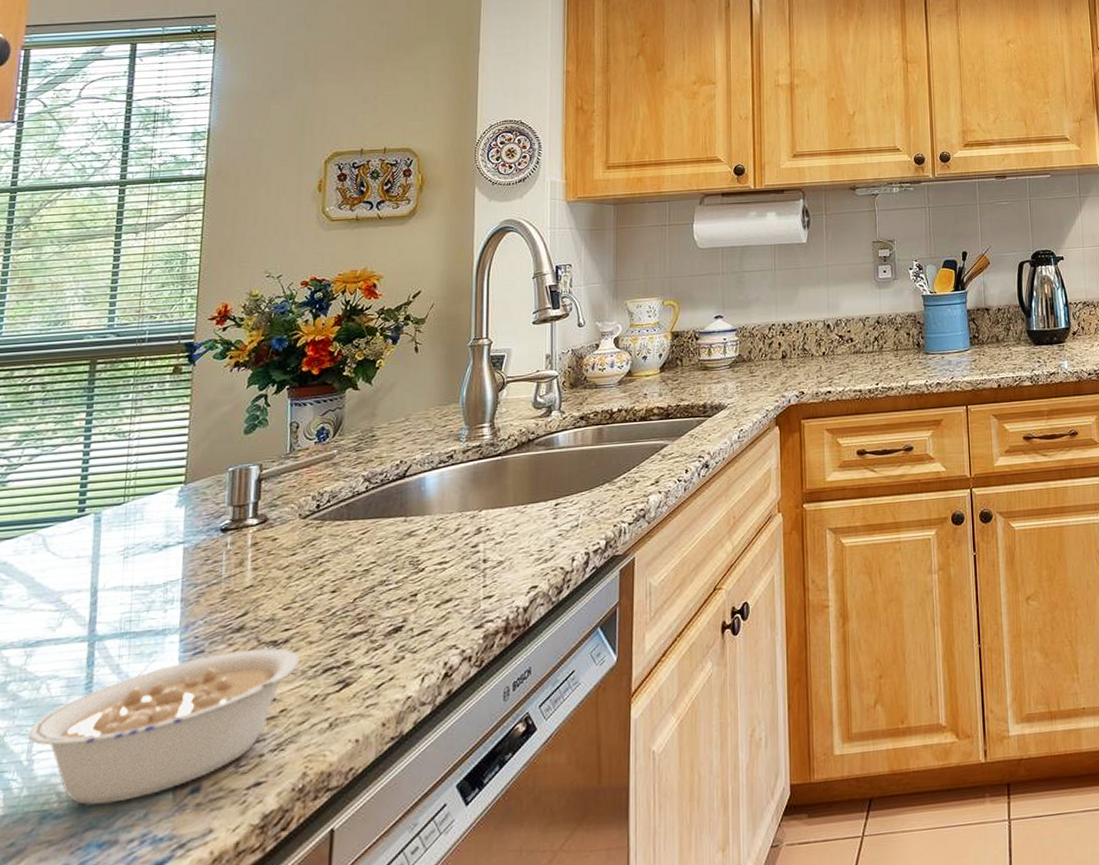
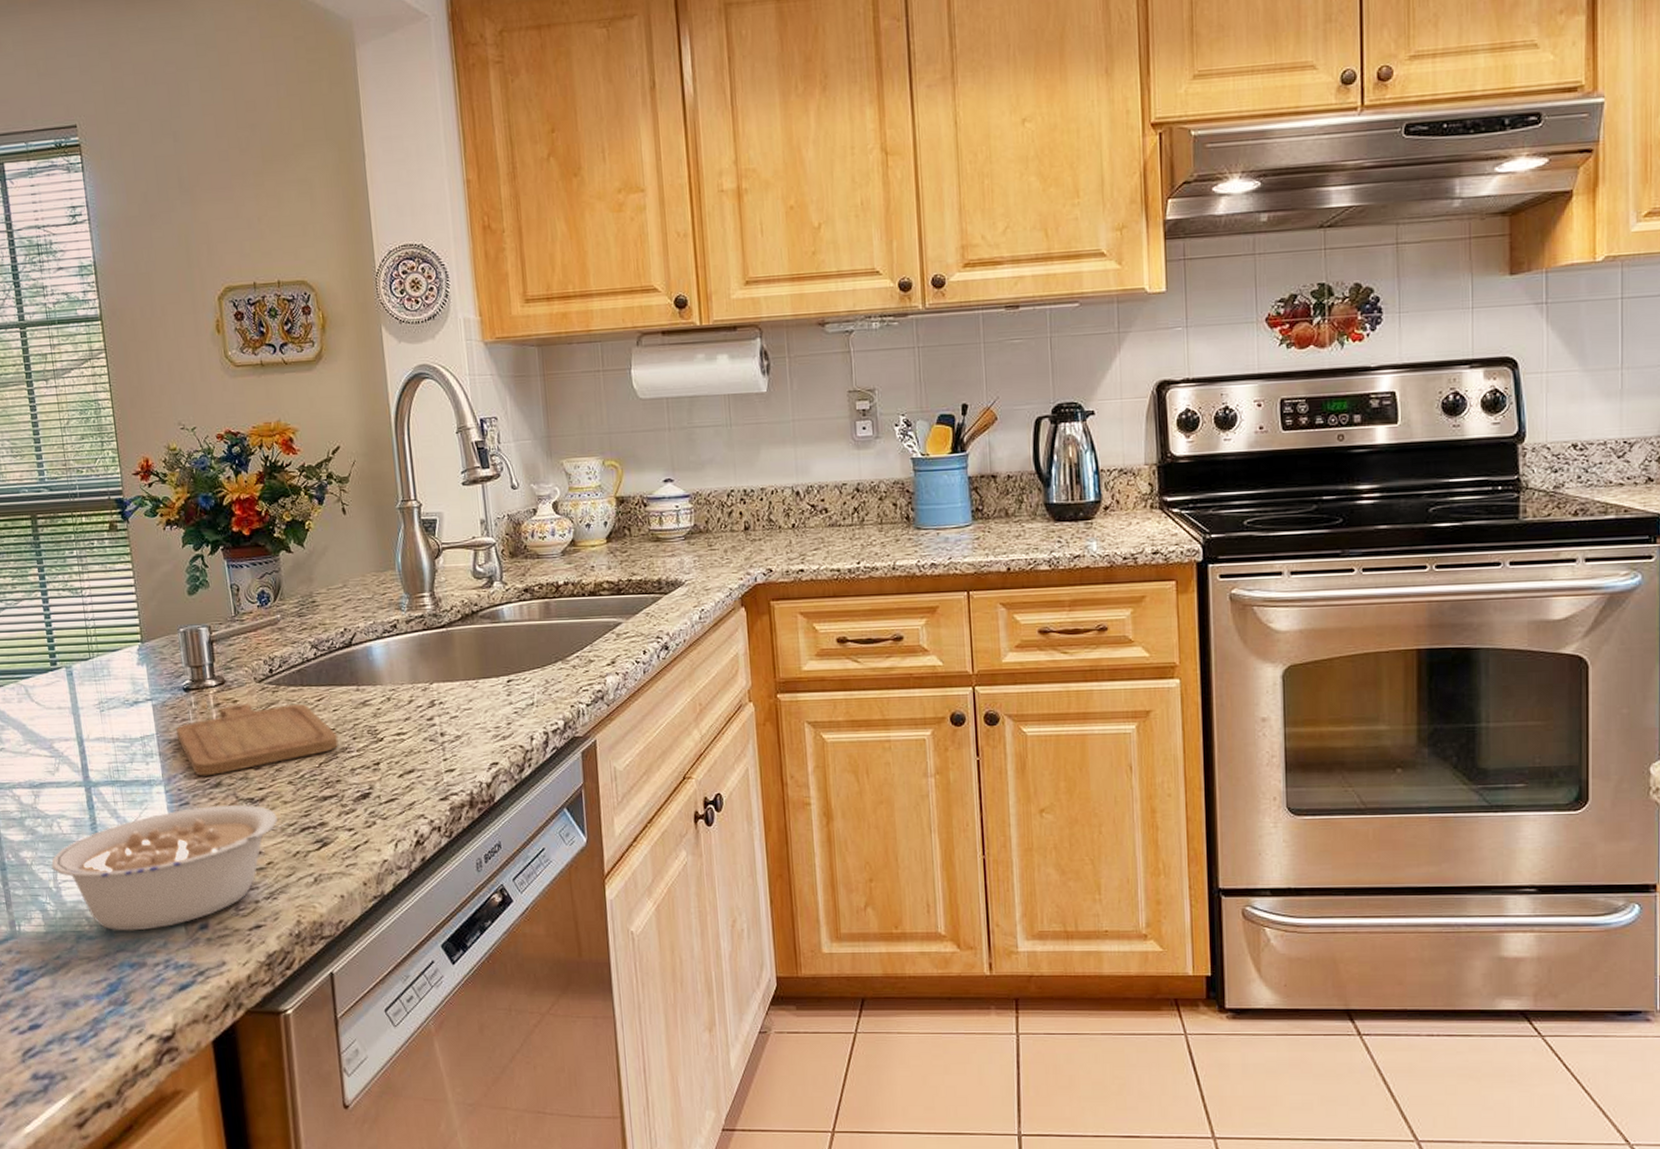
chopping board: none [204,538,378,620] -> present [176,704,339,775]

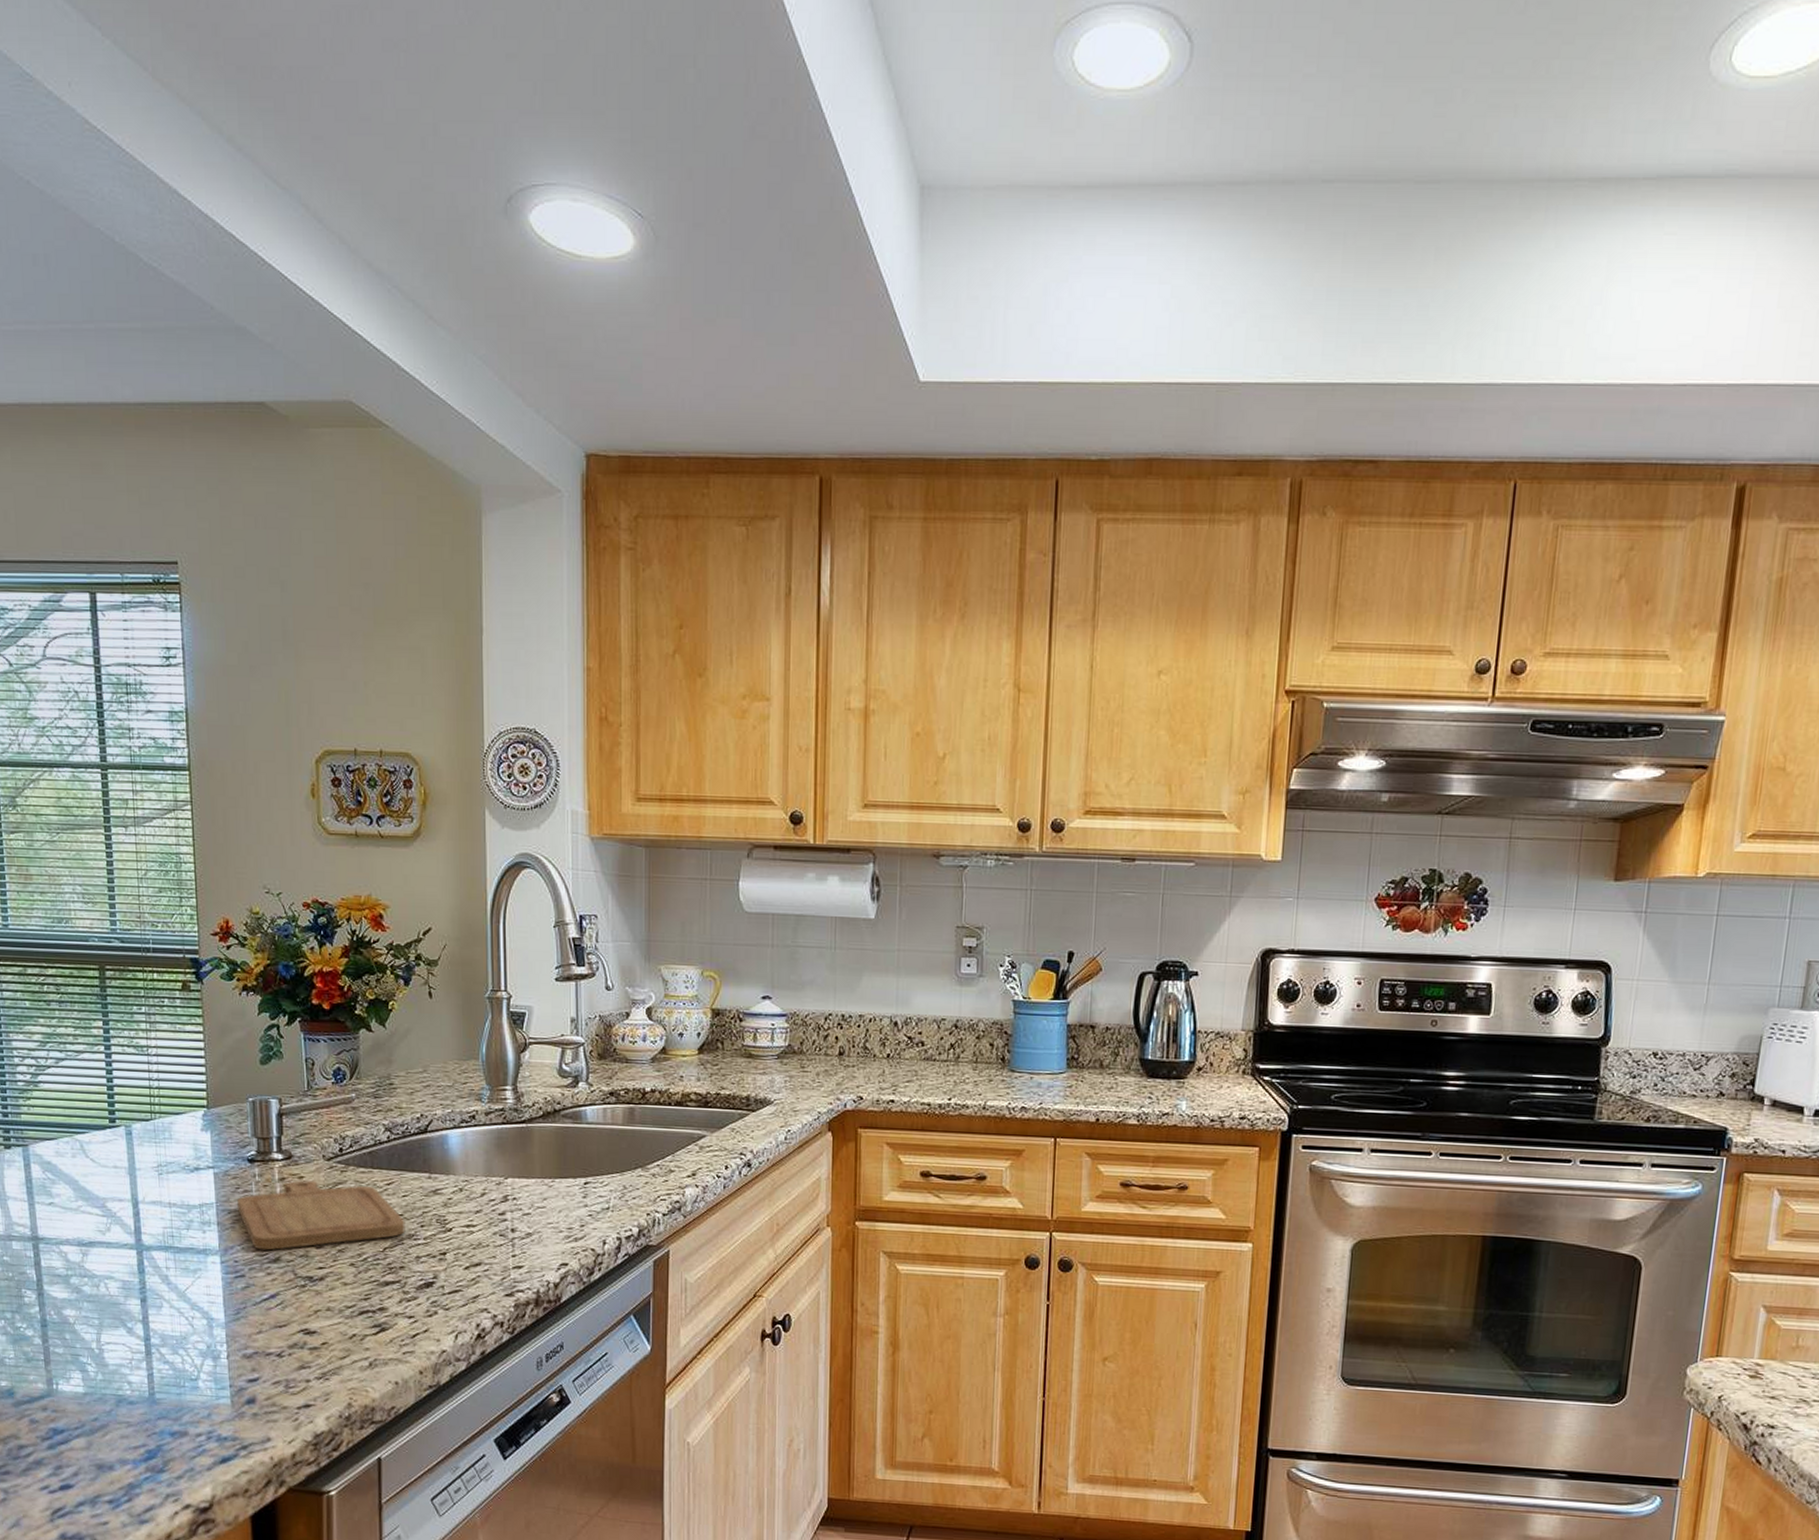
legume: present [51,804,293,931] -> none [95,1280,352,1400]

